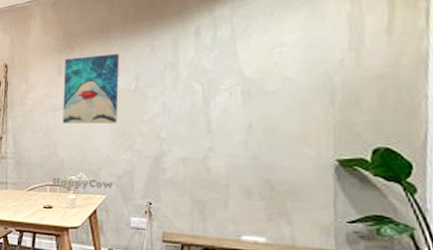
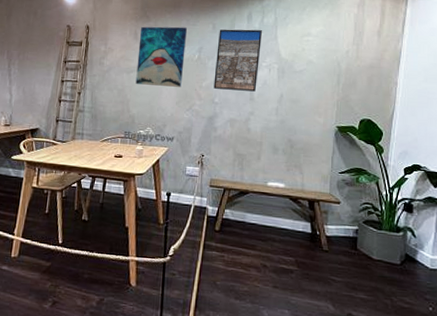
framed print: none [157,46,216,122] -> present [213,29,262,92]

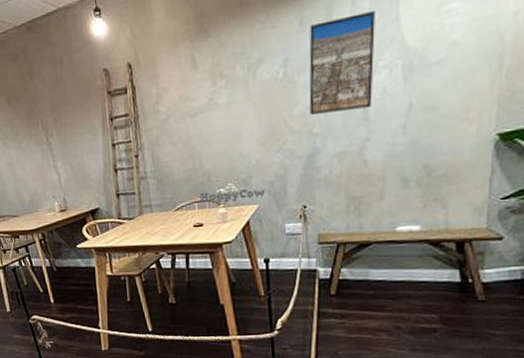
wall art: present [135,26,187,87] -> none [199,33,266,130]

